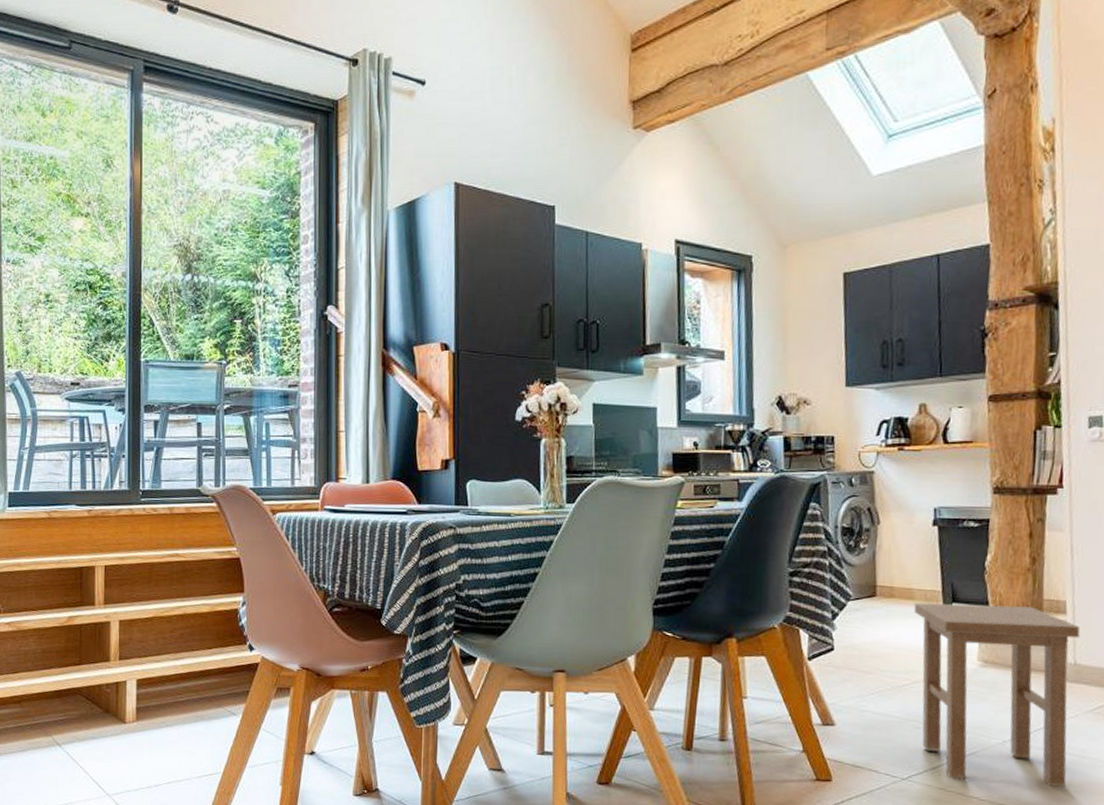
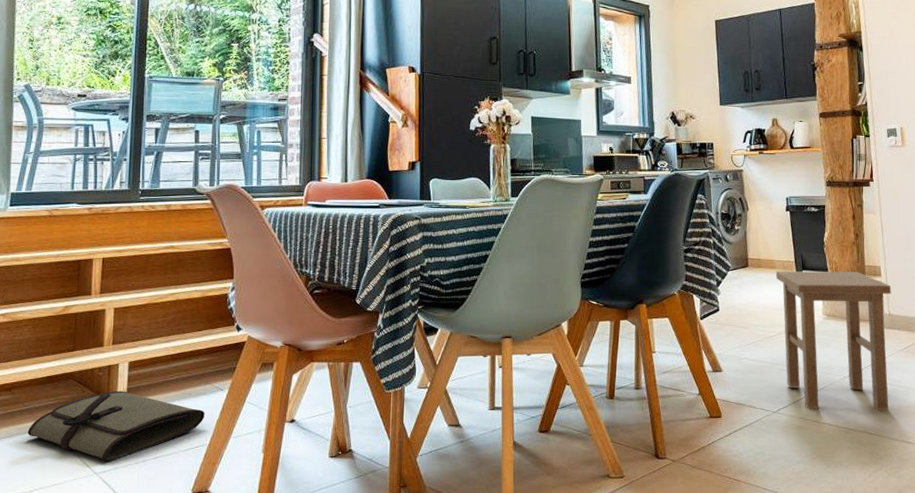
tool roll: none [39,709,218,784] -> present [27,390,205,461]

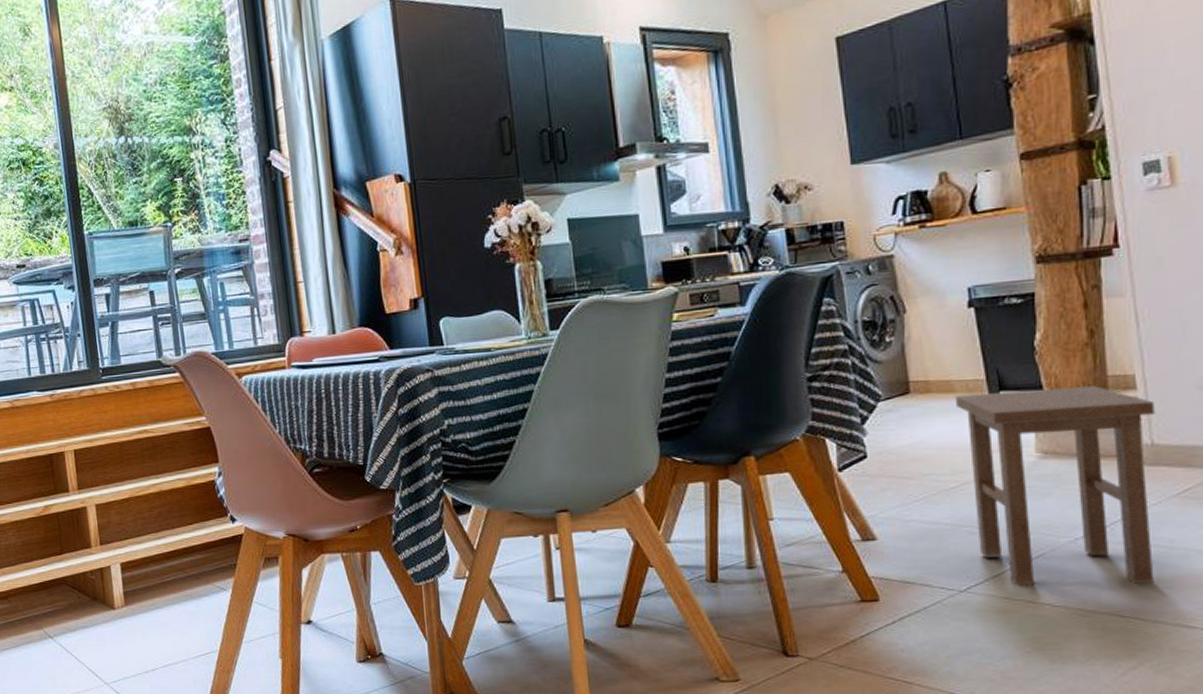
tool roll: present [27,390,205,461] -> none [31,595,211,671]

